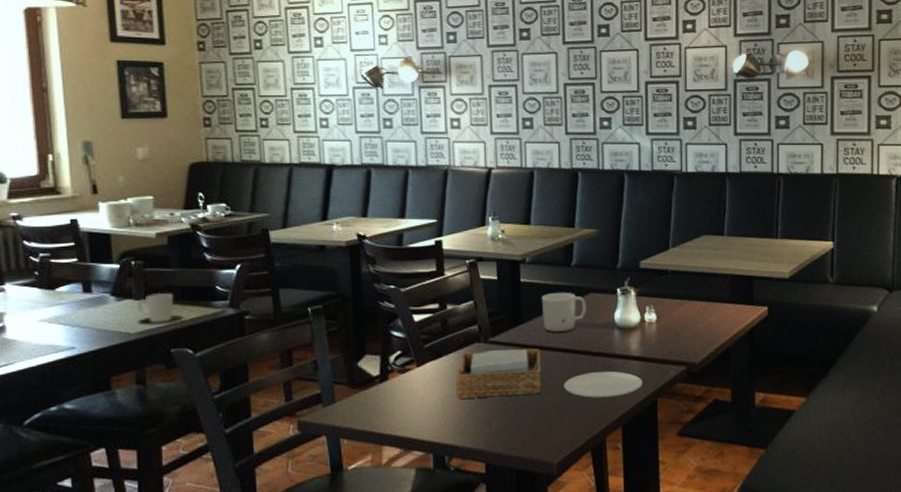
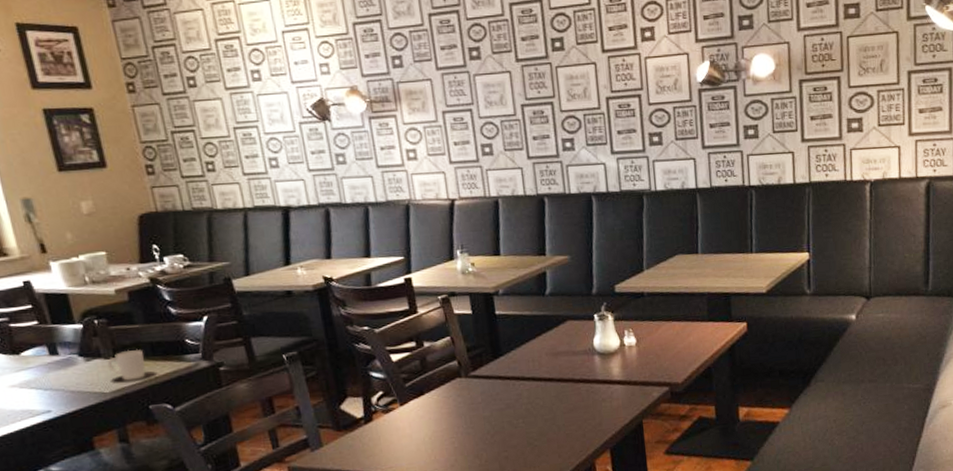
napkin holder: present [456,349,542,399] -> none [441,380,527,434]
mug: present [541,292,586,333] -> none [518,321,565,363]
plate: present [564,371,642,399] -> none [549,396,627,425]

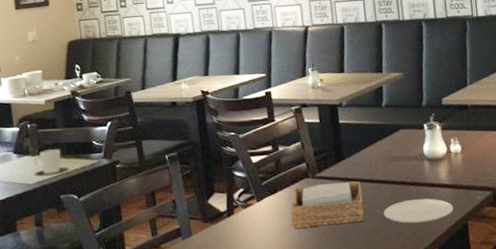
napkin holder: none [441,380,527,434] -> present [291,181,364,229]
plate: none [549,396,627,425] -> present [383,198,453,224]

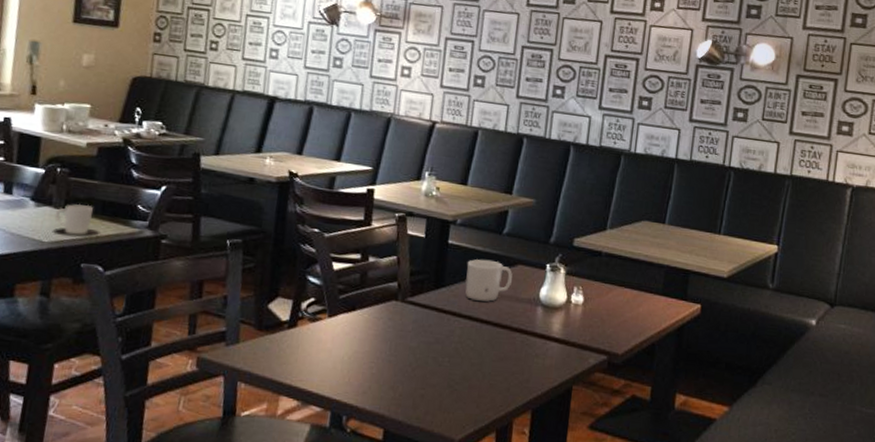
napkin holder: present [291,181,364,229] -> none [365,308,459,364]
mug: none [358,130,398,167] -> present [465,259,513,302]
plate: present [383,198,453,224] -> none [477,348,560,379]

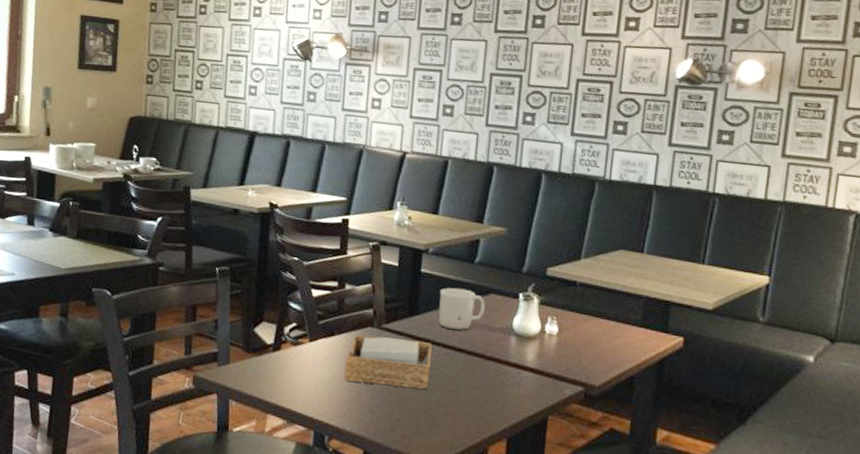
cup: present [52,203,101,238] -> none [67,233,108,265]
napkin holder: none [365,308,459,364] -> present [344,334,433,390]

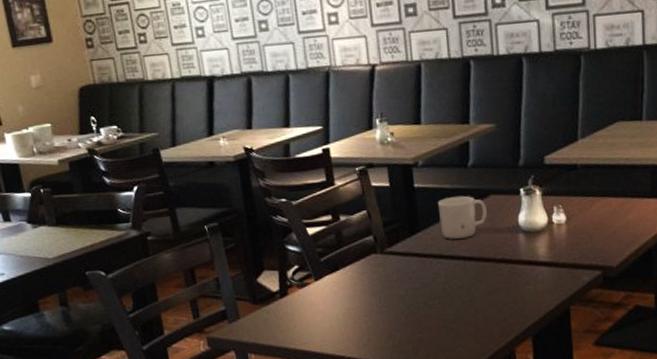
napkin holder: present [344,334,433,390] -> none [355,257,443,312]

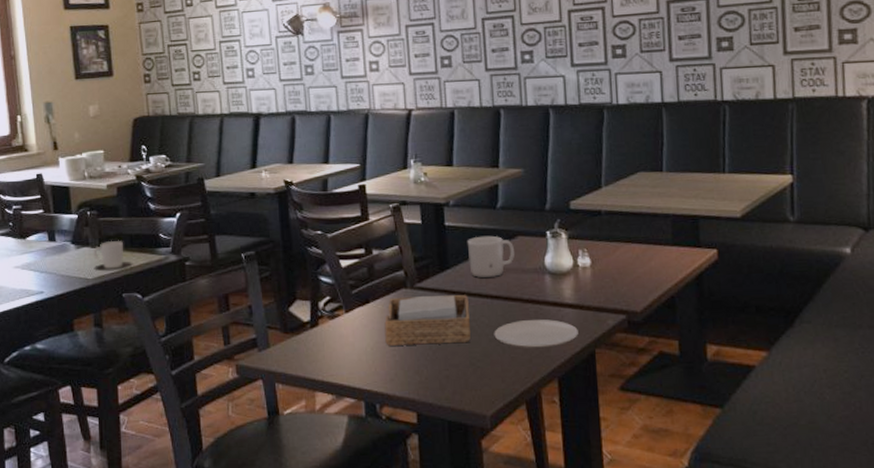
cup: none [51,217,94,251] -> present [93,240,133,272]
napkin holder: none [355,257,443,312] -> present [384,295,471,346]
plate: none [467,278,553,308] -> present [494,319,578,348]

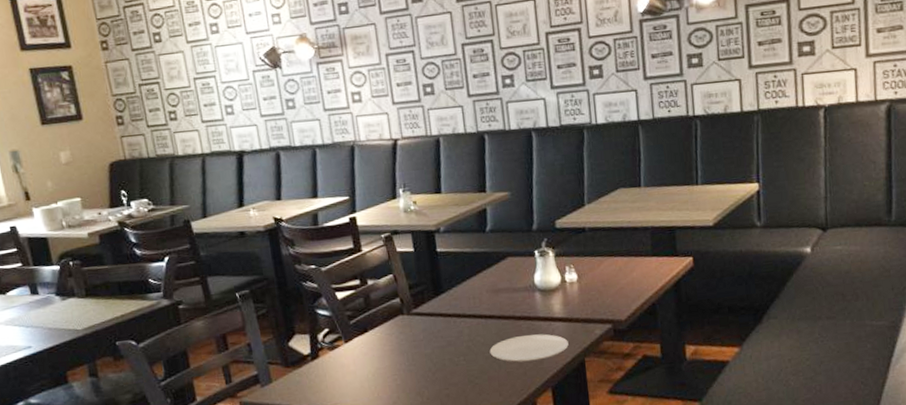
cup: present [93,240,133,272] -> none [80,288,124,322]
napkin holder: present [384,295,471,346] -> none [384,317,468,371]
mug: present [467,235,514,279] -> none [459,258,506,300]

